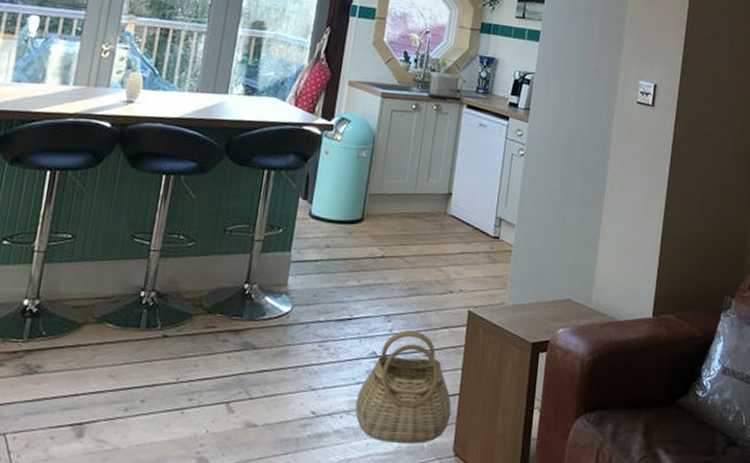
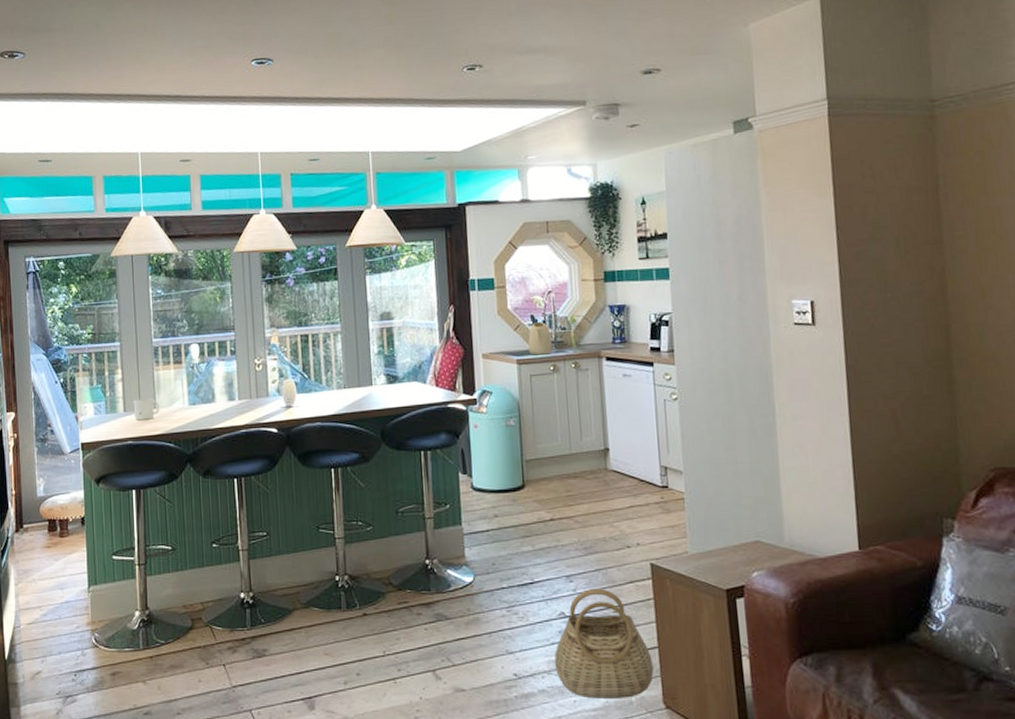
kettle: none [395,58,420,93] -> present [528,321,553,356]
toaster: present [427,72,466,102] -> none [561,328,600,357]

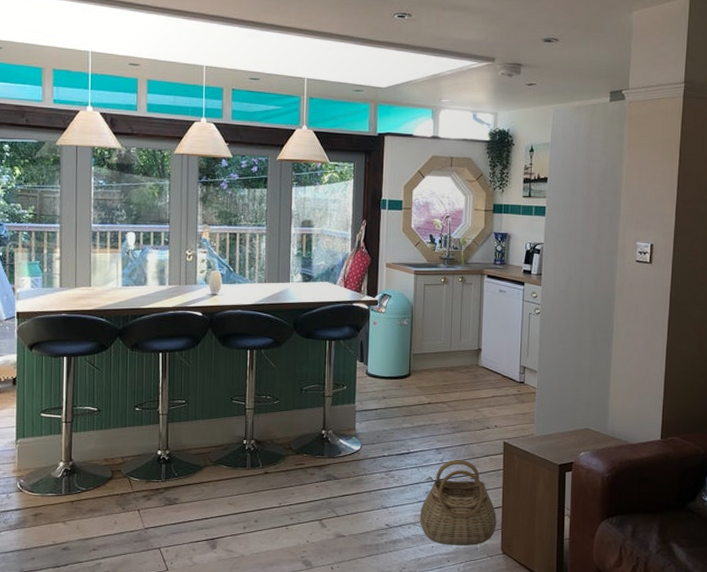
mug: present [133,397,159,420] -> none [69,276,94,296]
kettle: present [528,321,553,356] -> none [425,240,445,269]

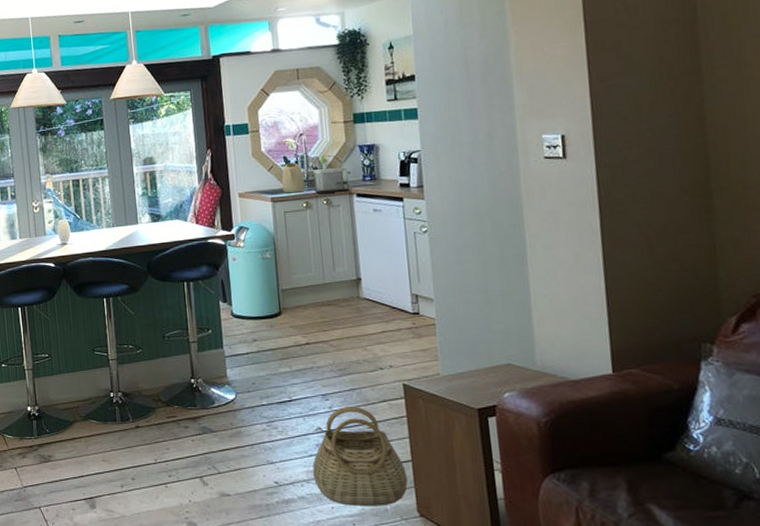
kettle: none [425,240,445,269] -> present [281,162,305,194]
toaster: none [453,250,485,273] -> present [312,167,350,195]

